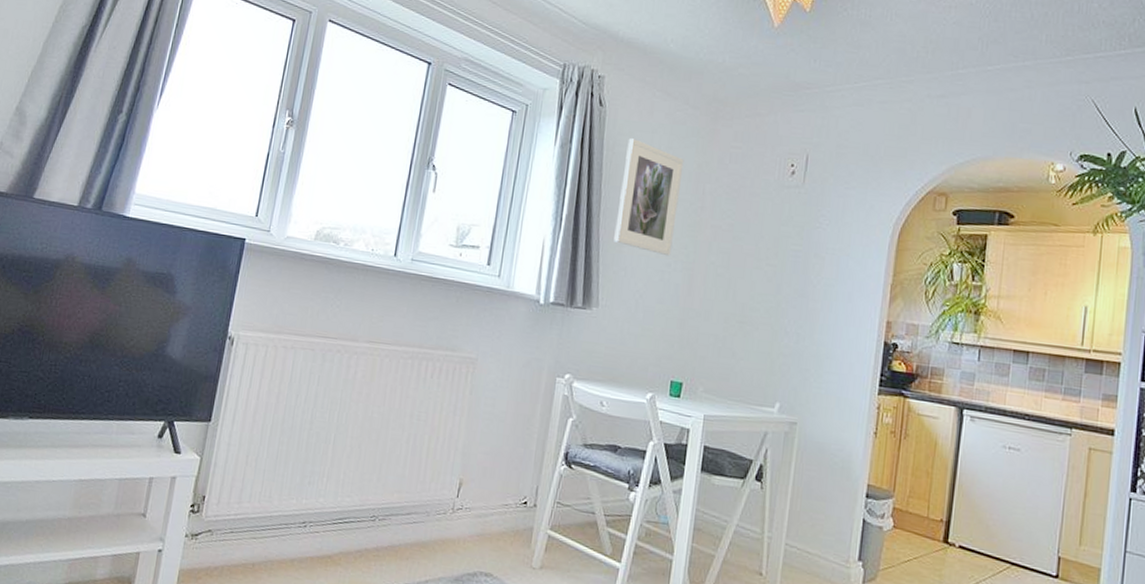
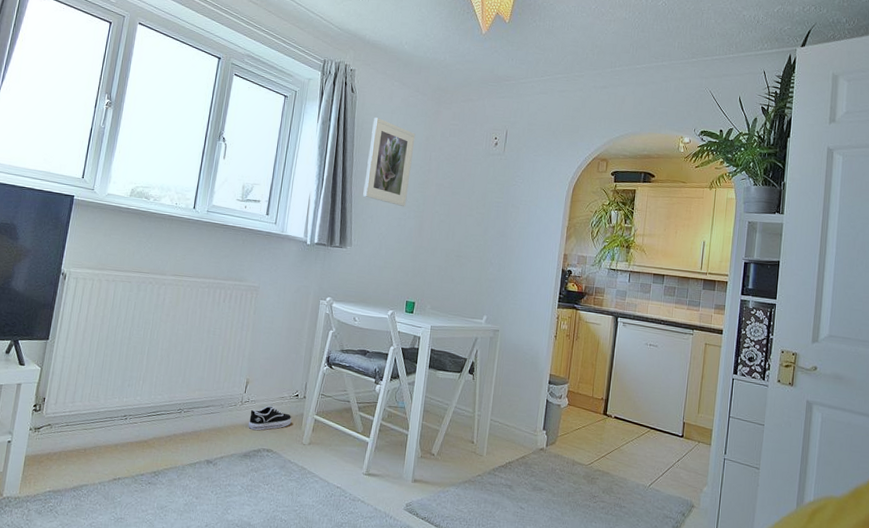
shoe: none [461,515,518,548] -> present [248,405,292,431]

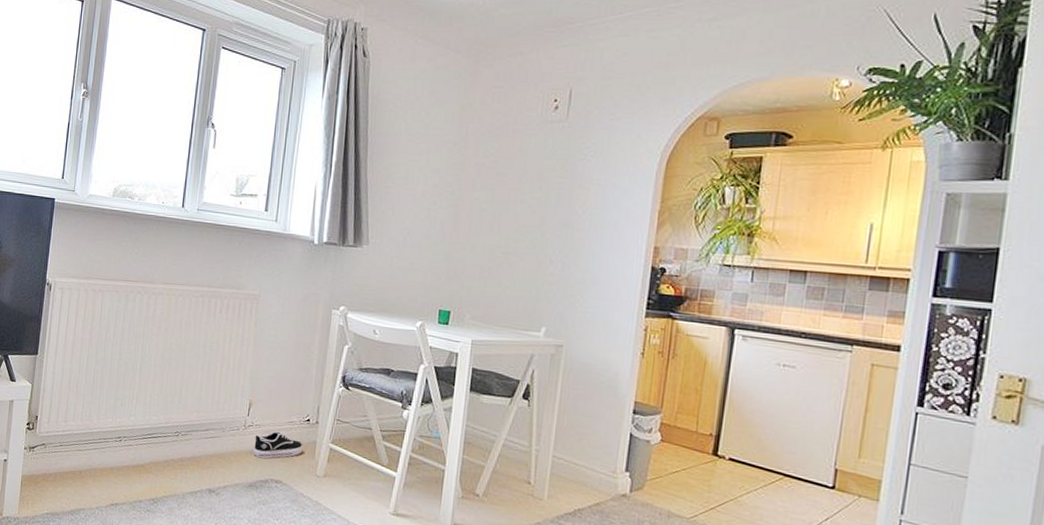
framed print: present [363,117,416,207] -> none [381,86,447,195]

